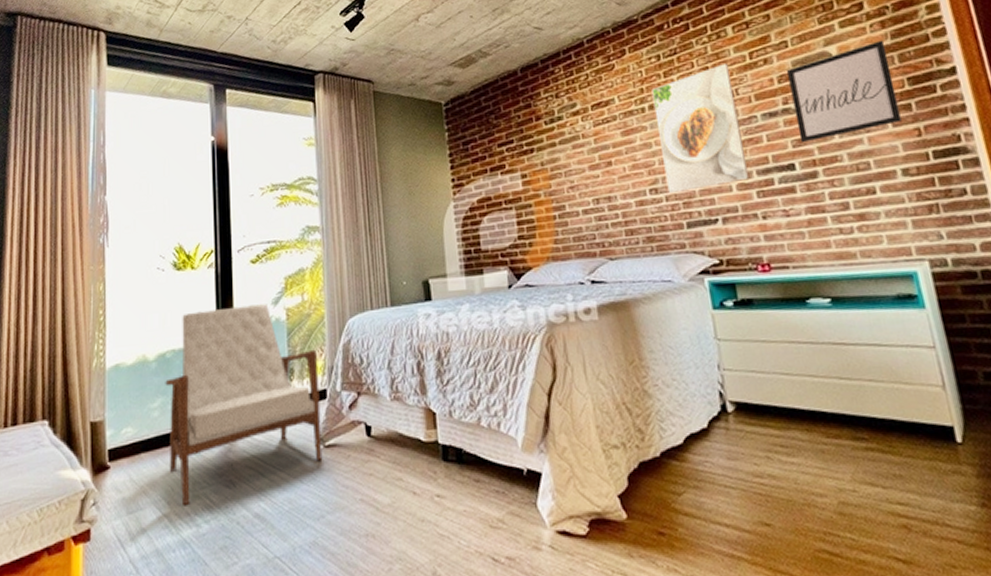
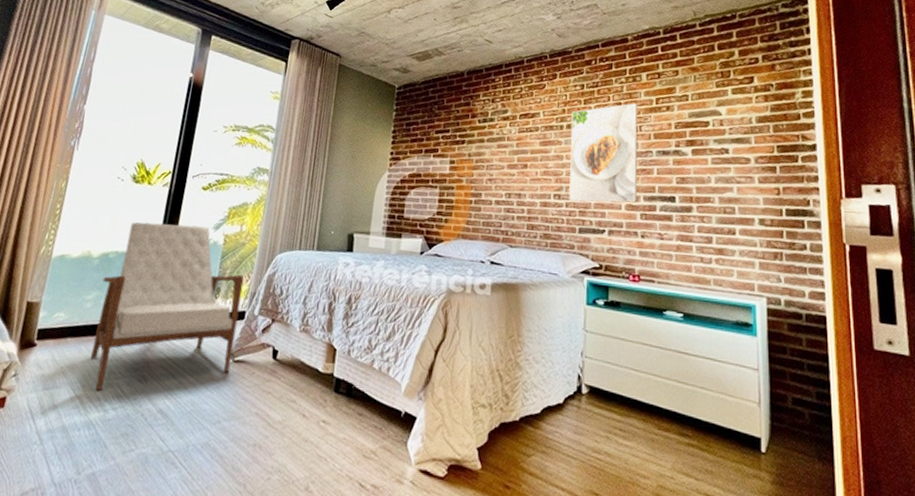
wall art: present [787,40,902,143] -> none [683,110,766,182]

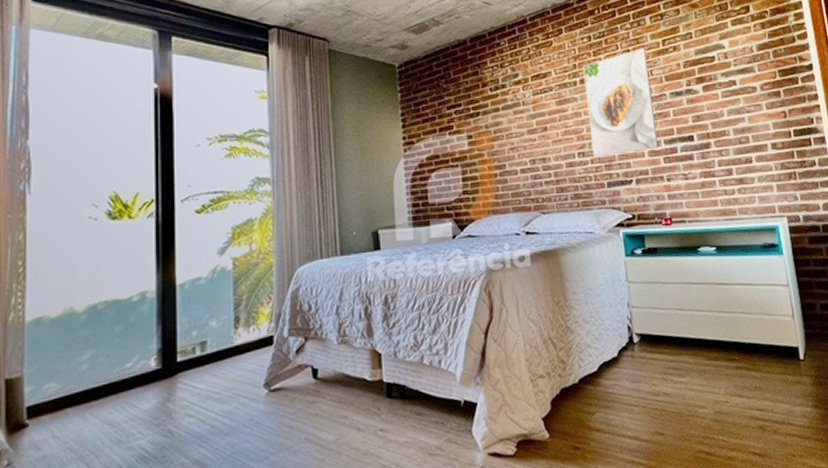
armchair: present [91,222,244,392] -> none [96,254,268,459]

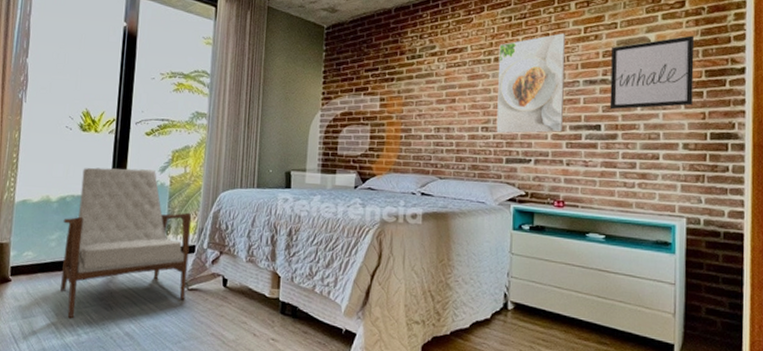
armchair: none [96,254,268,459] -> present [61,167,192,319]
wall art: none [691,38,773,119] -> present [609,35,695,110]

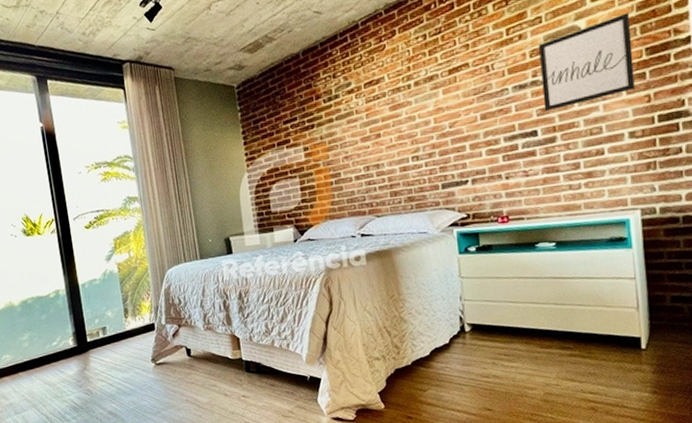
armchair: present [61,167,192,319] -> none [29,260,156,408]
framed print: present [496,33,566,134] -> none [417,40,498,161]

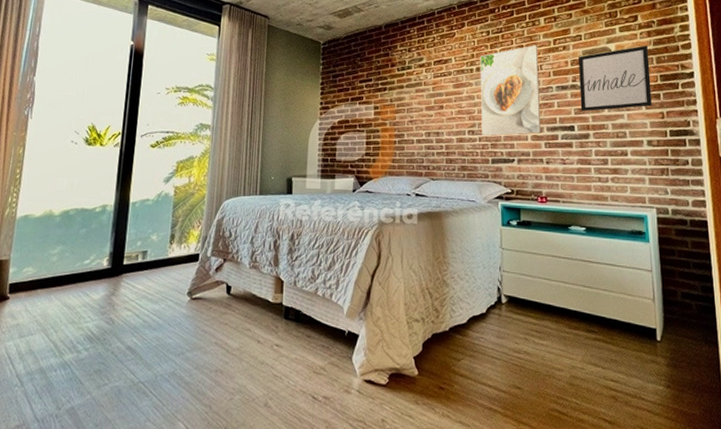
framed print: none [417,40,498,161] -> present [480,45,541,137]

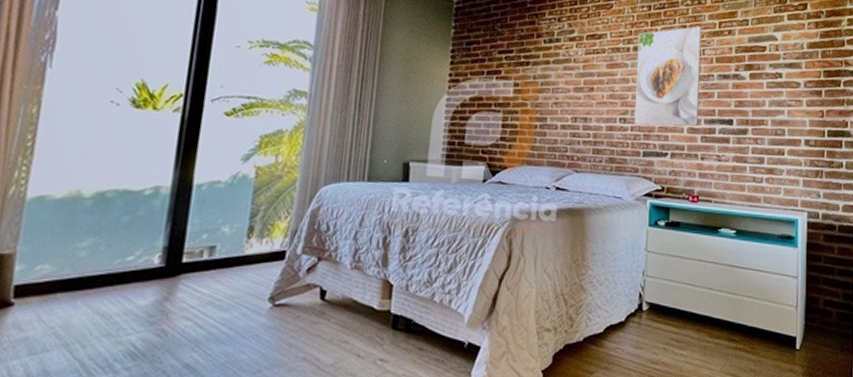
wall art: present [579,45,652,112] -> none [741,37,815,105]

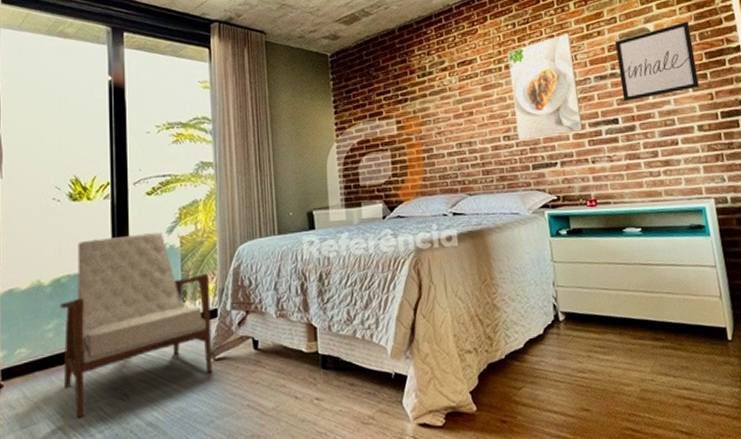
armchair: none [91,154,283,351] -> present [60,232,213,419]
wall art: none [741,37,815,105] -> present [615,21,699,102]

